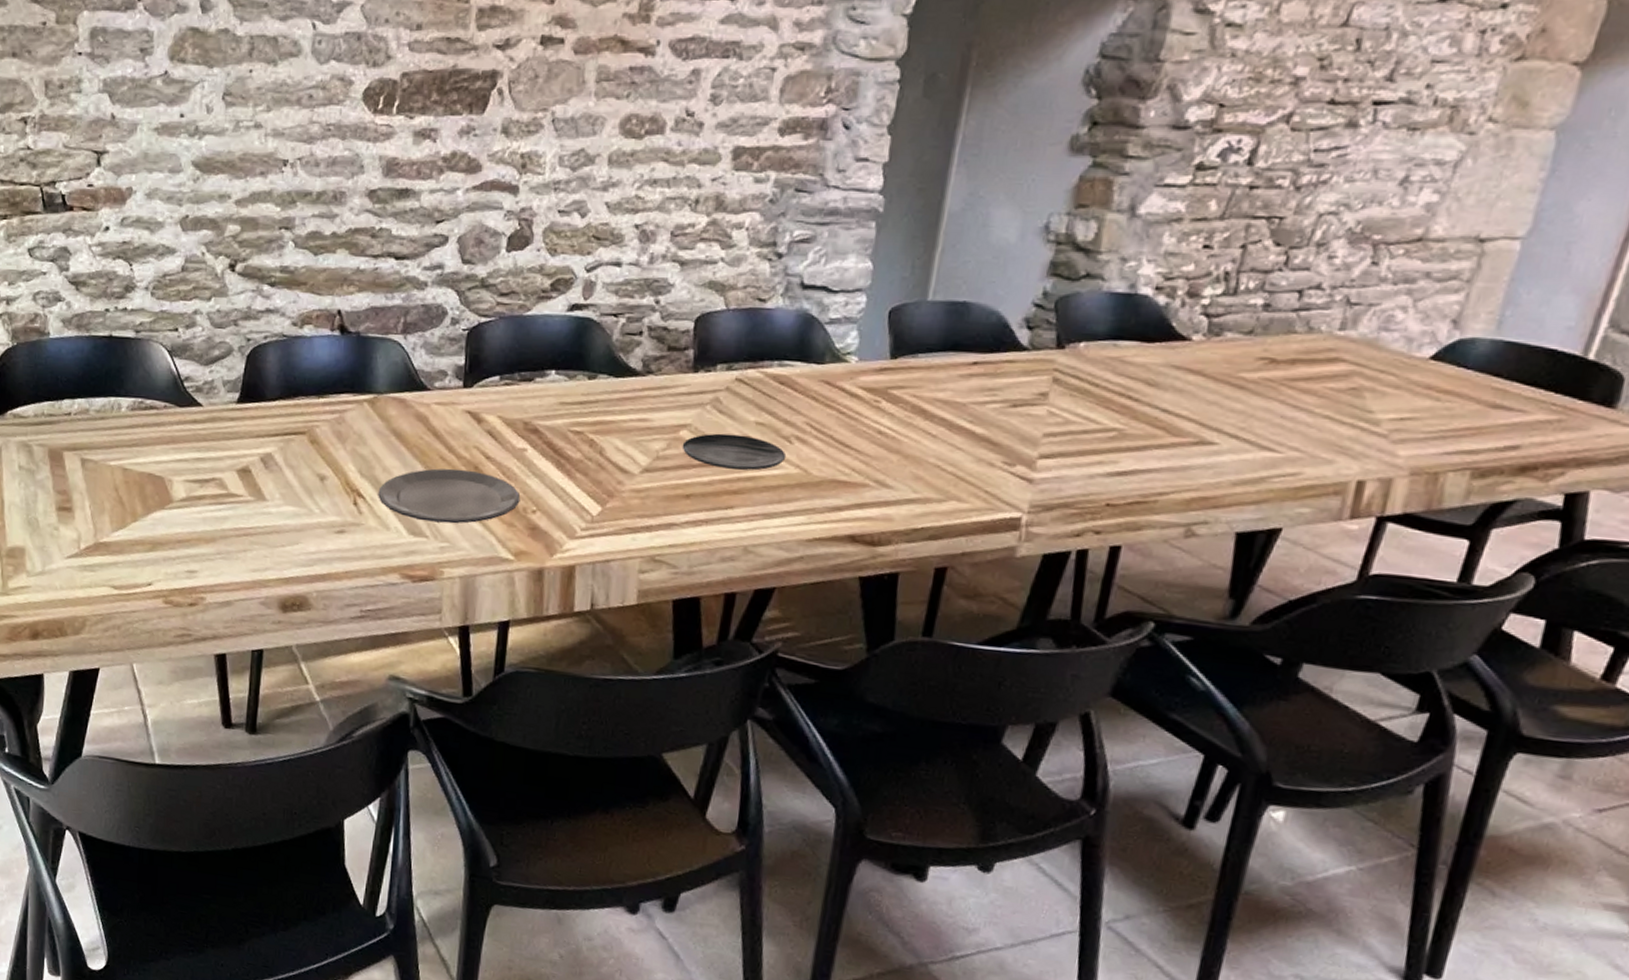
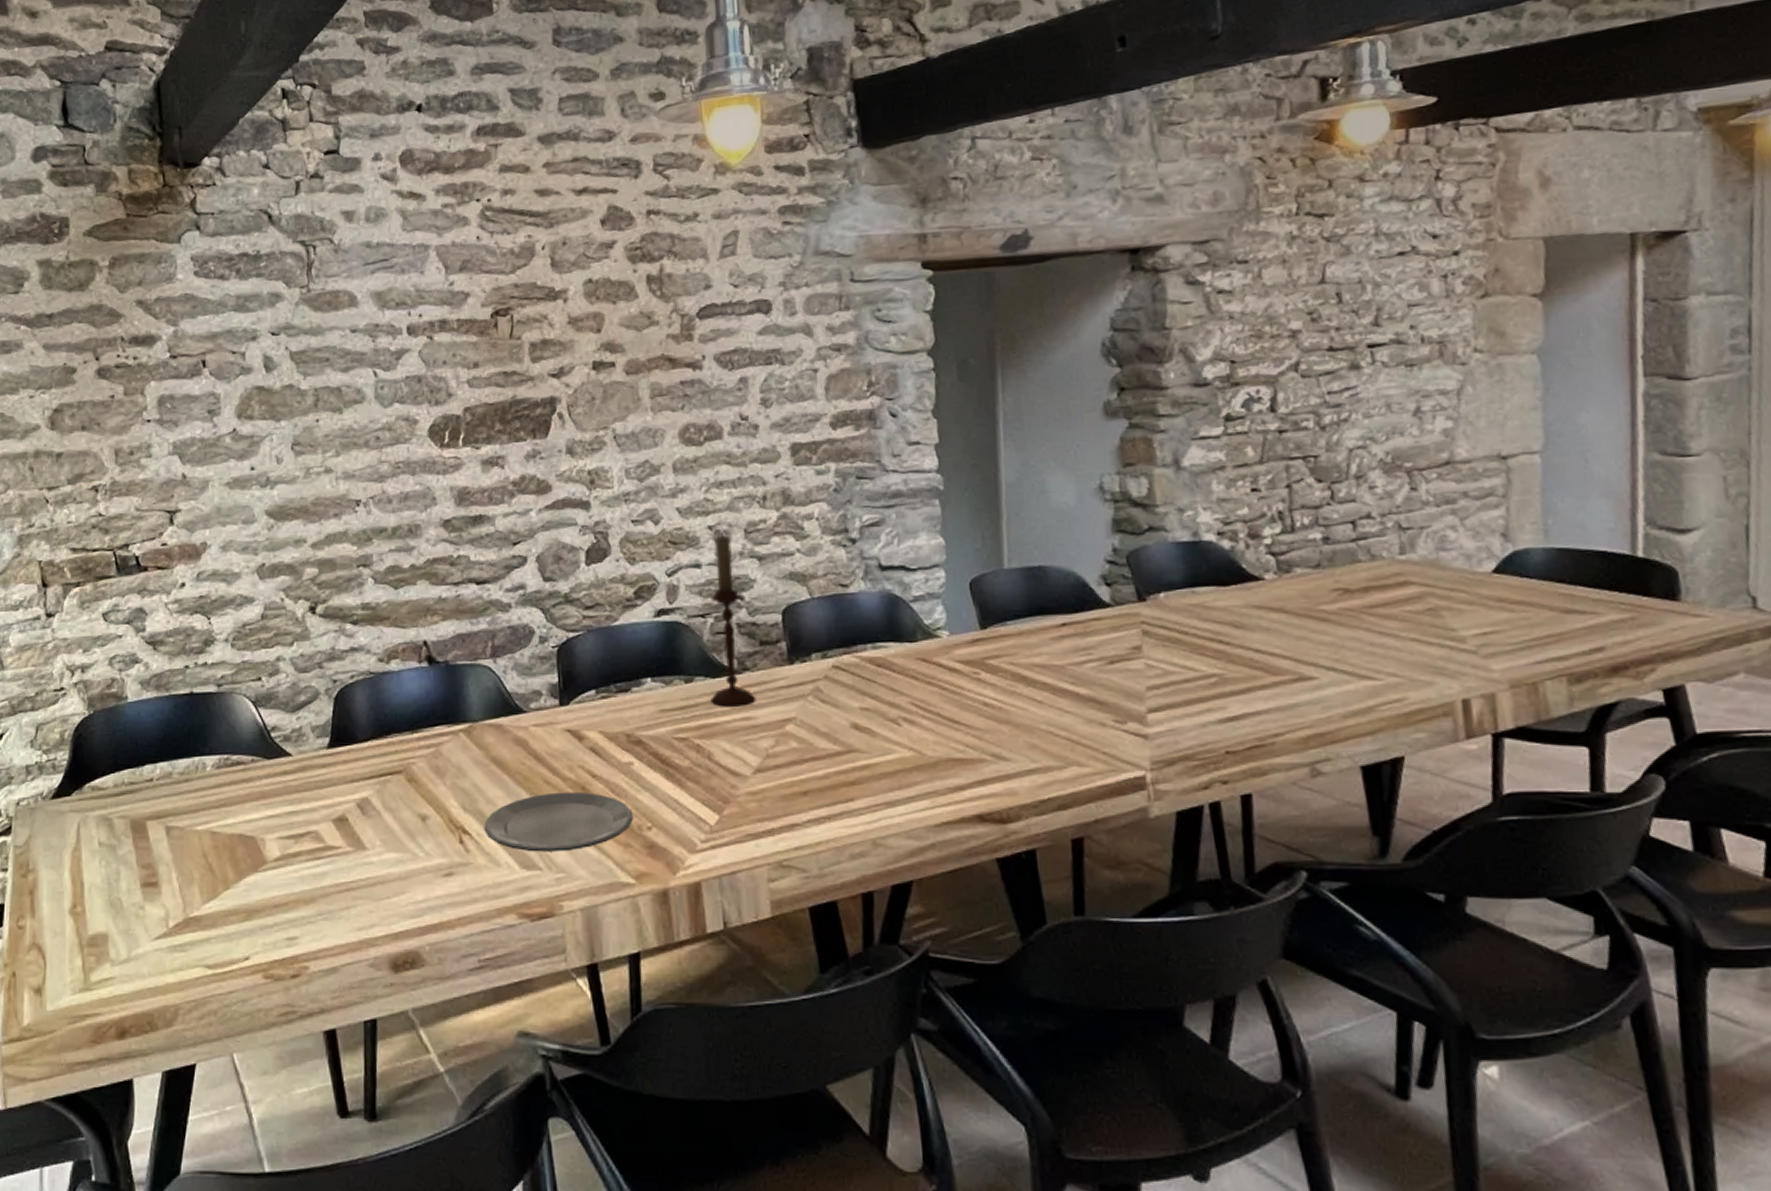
candlestick: none [610,232,658,408] -> present [710,532,757,707]
plate: present [682,433,786,470] -> none [790,722,896,759]

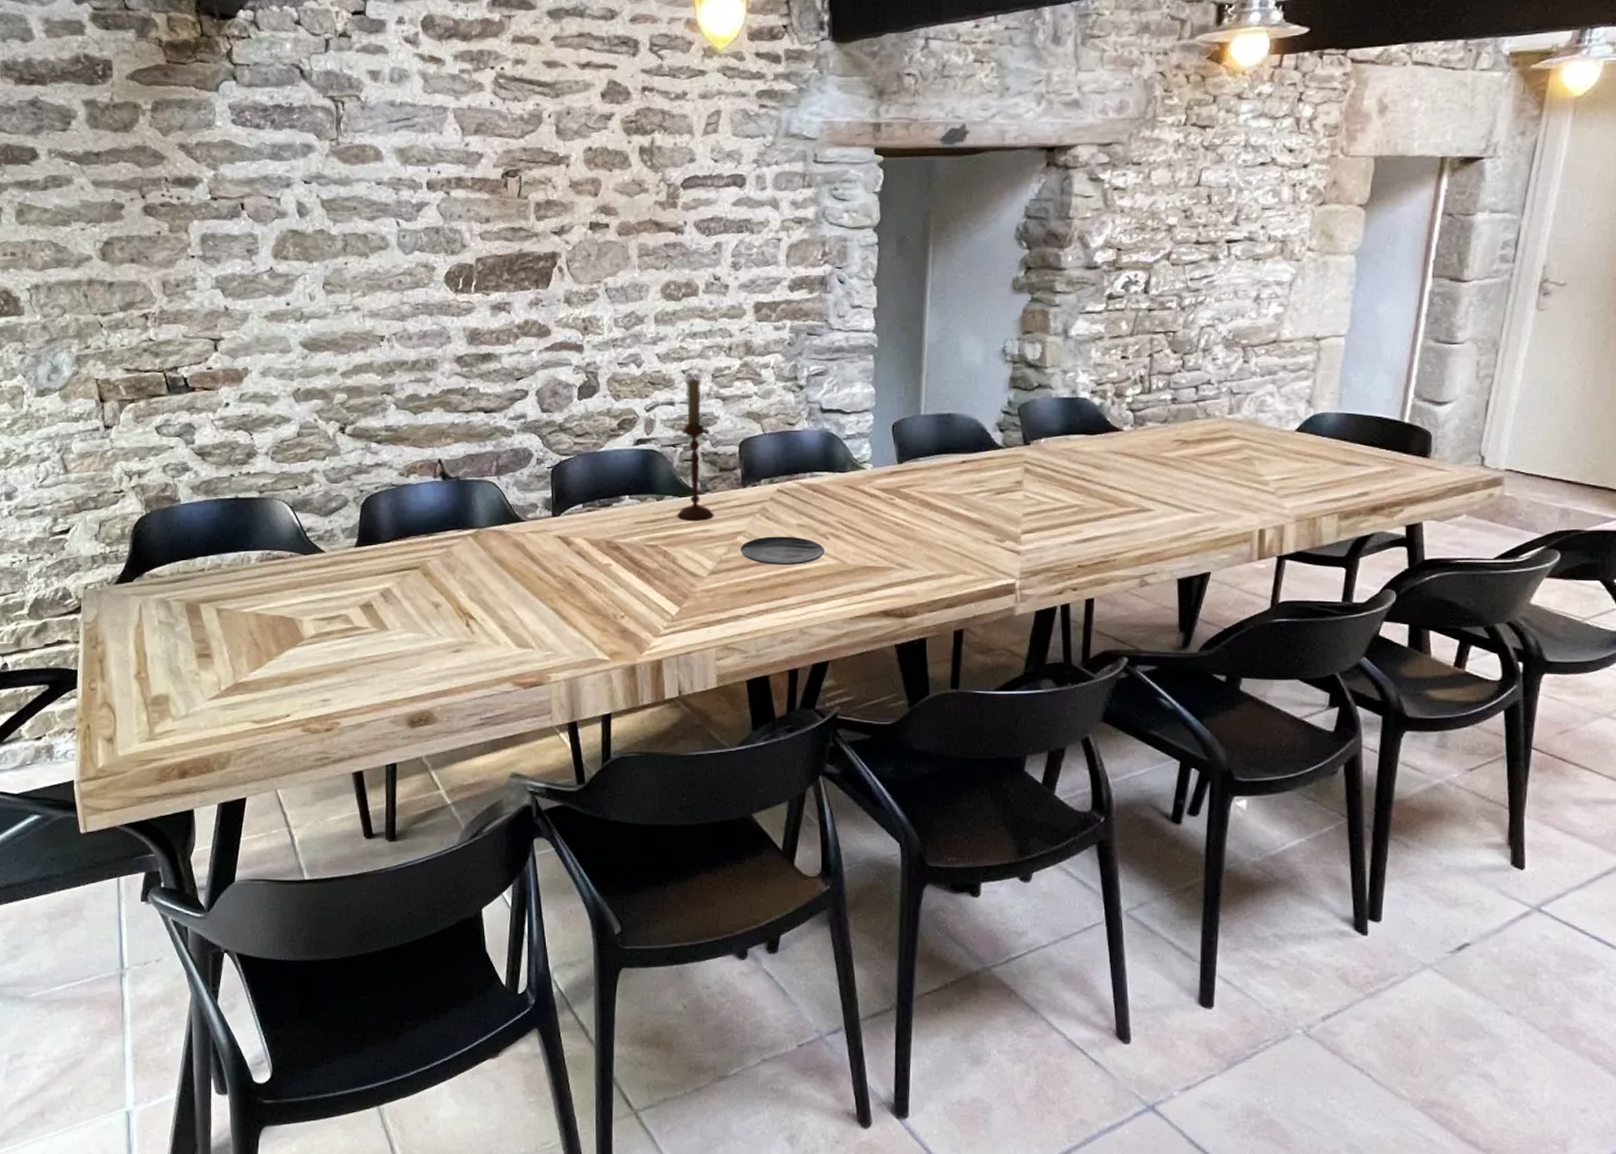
plate: present [484,791,634,852] -> none [487,586,610,634]
plate: none [790,722,896,759] -> present [740,536,824,565]

